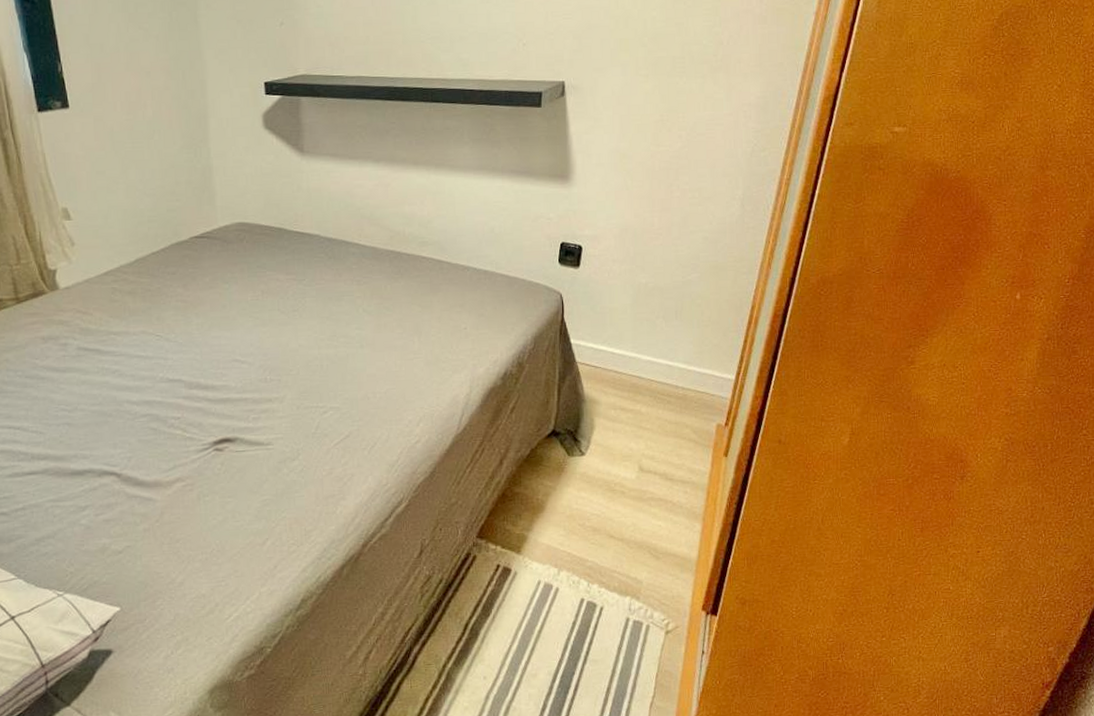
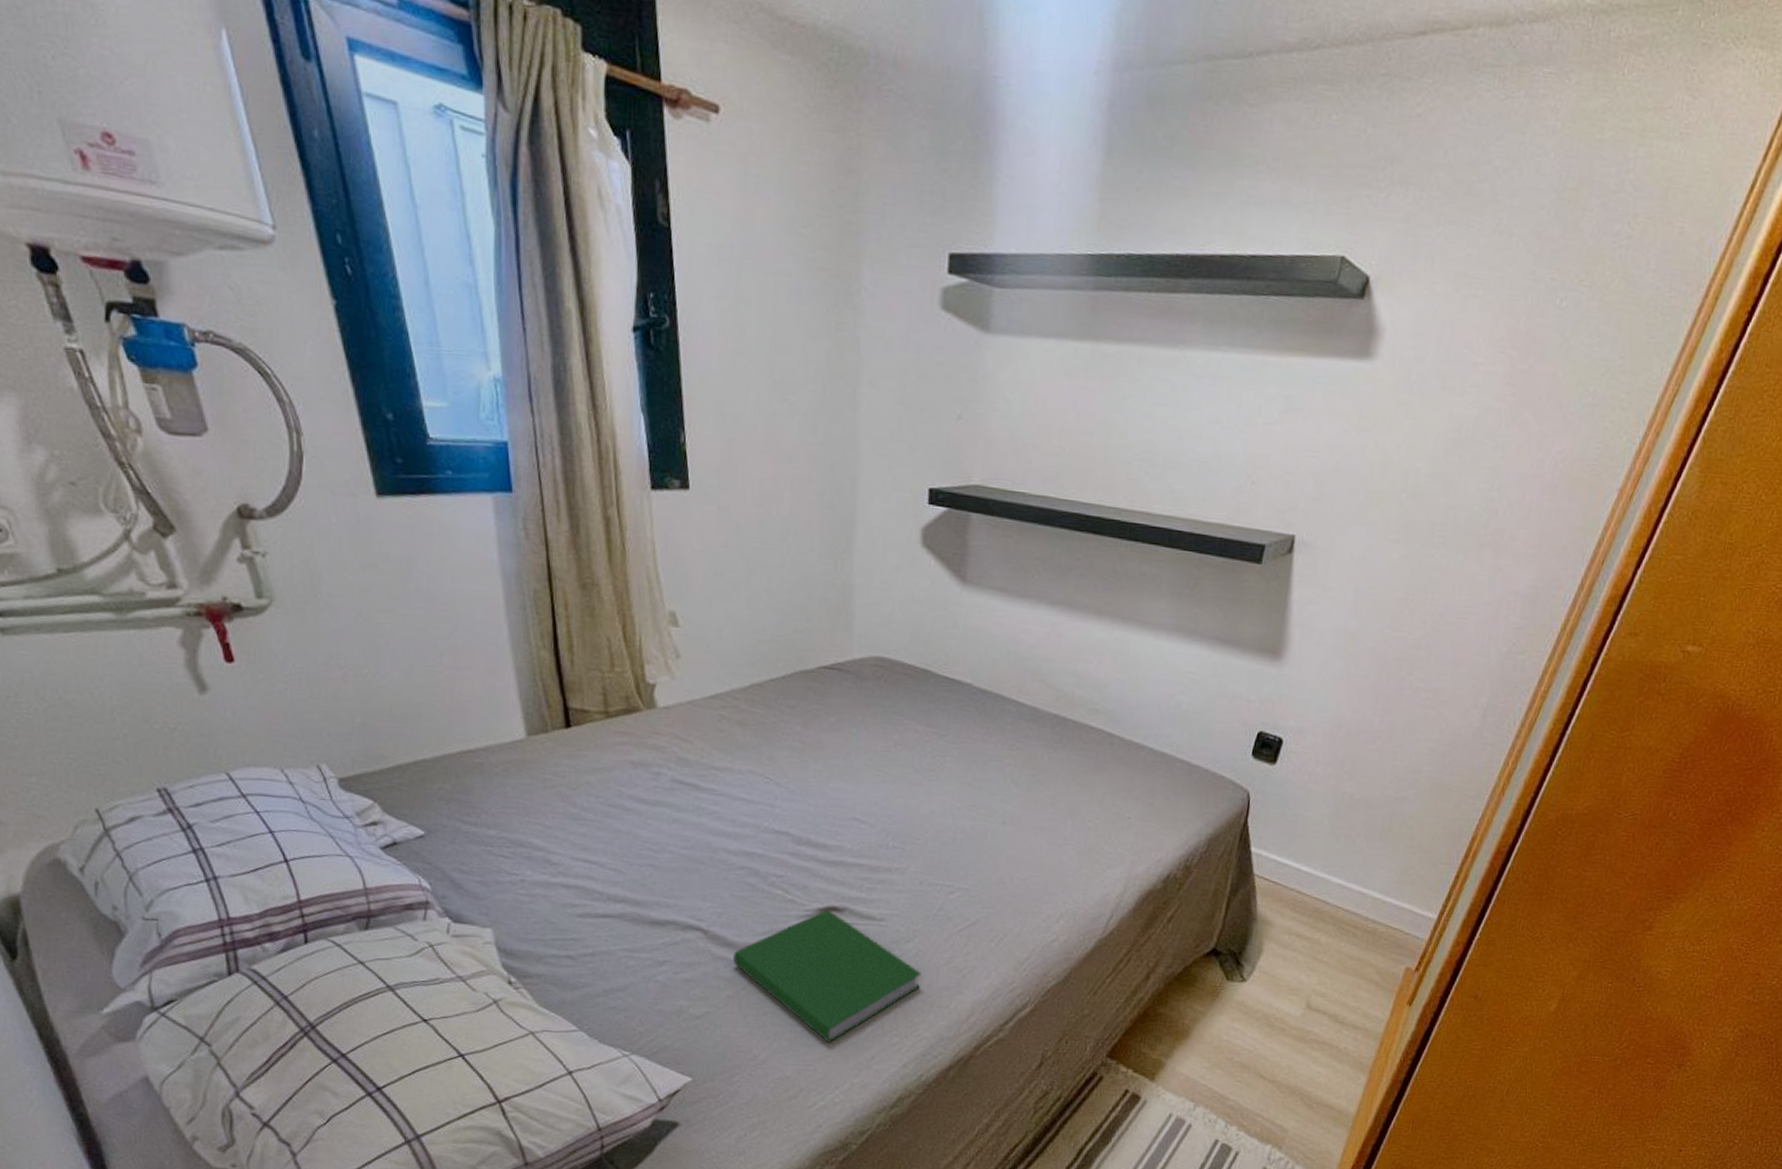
hardcover book: none [145,441,308,559] -> present [733,909,921,1043]

